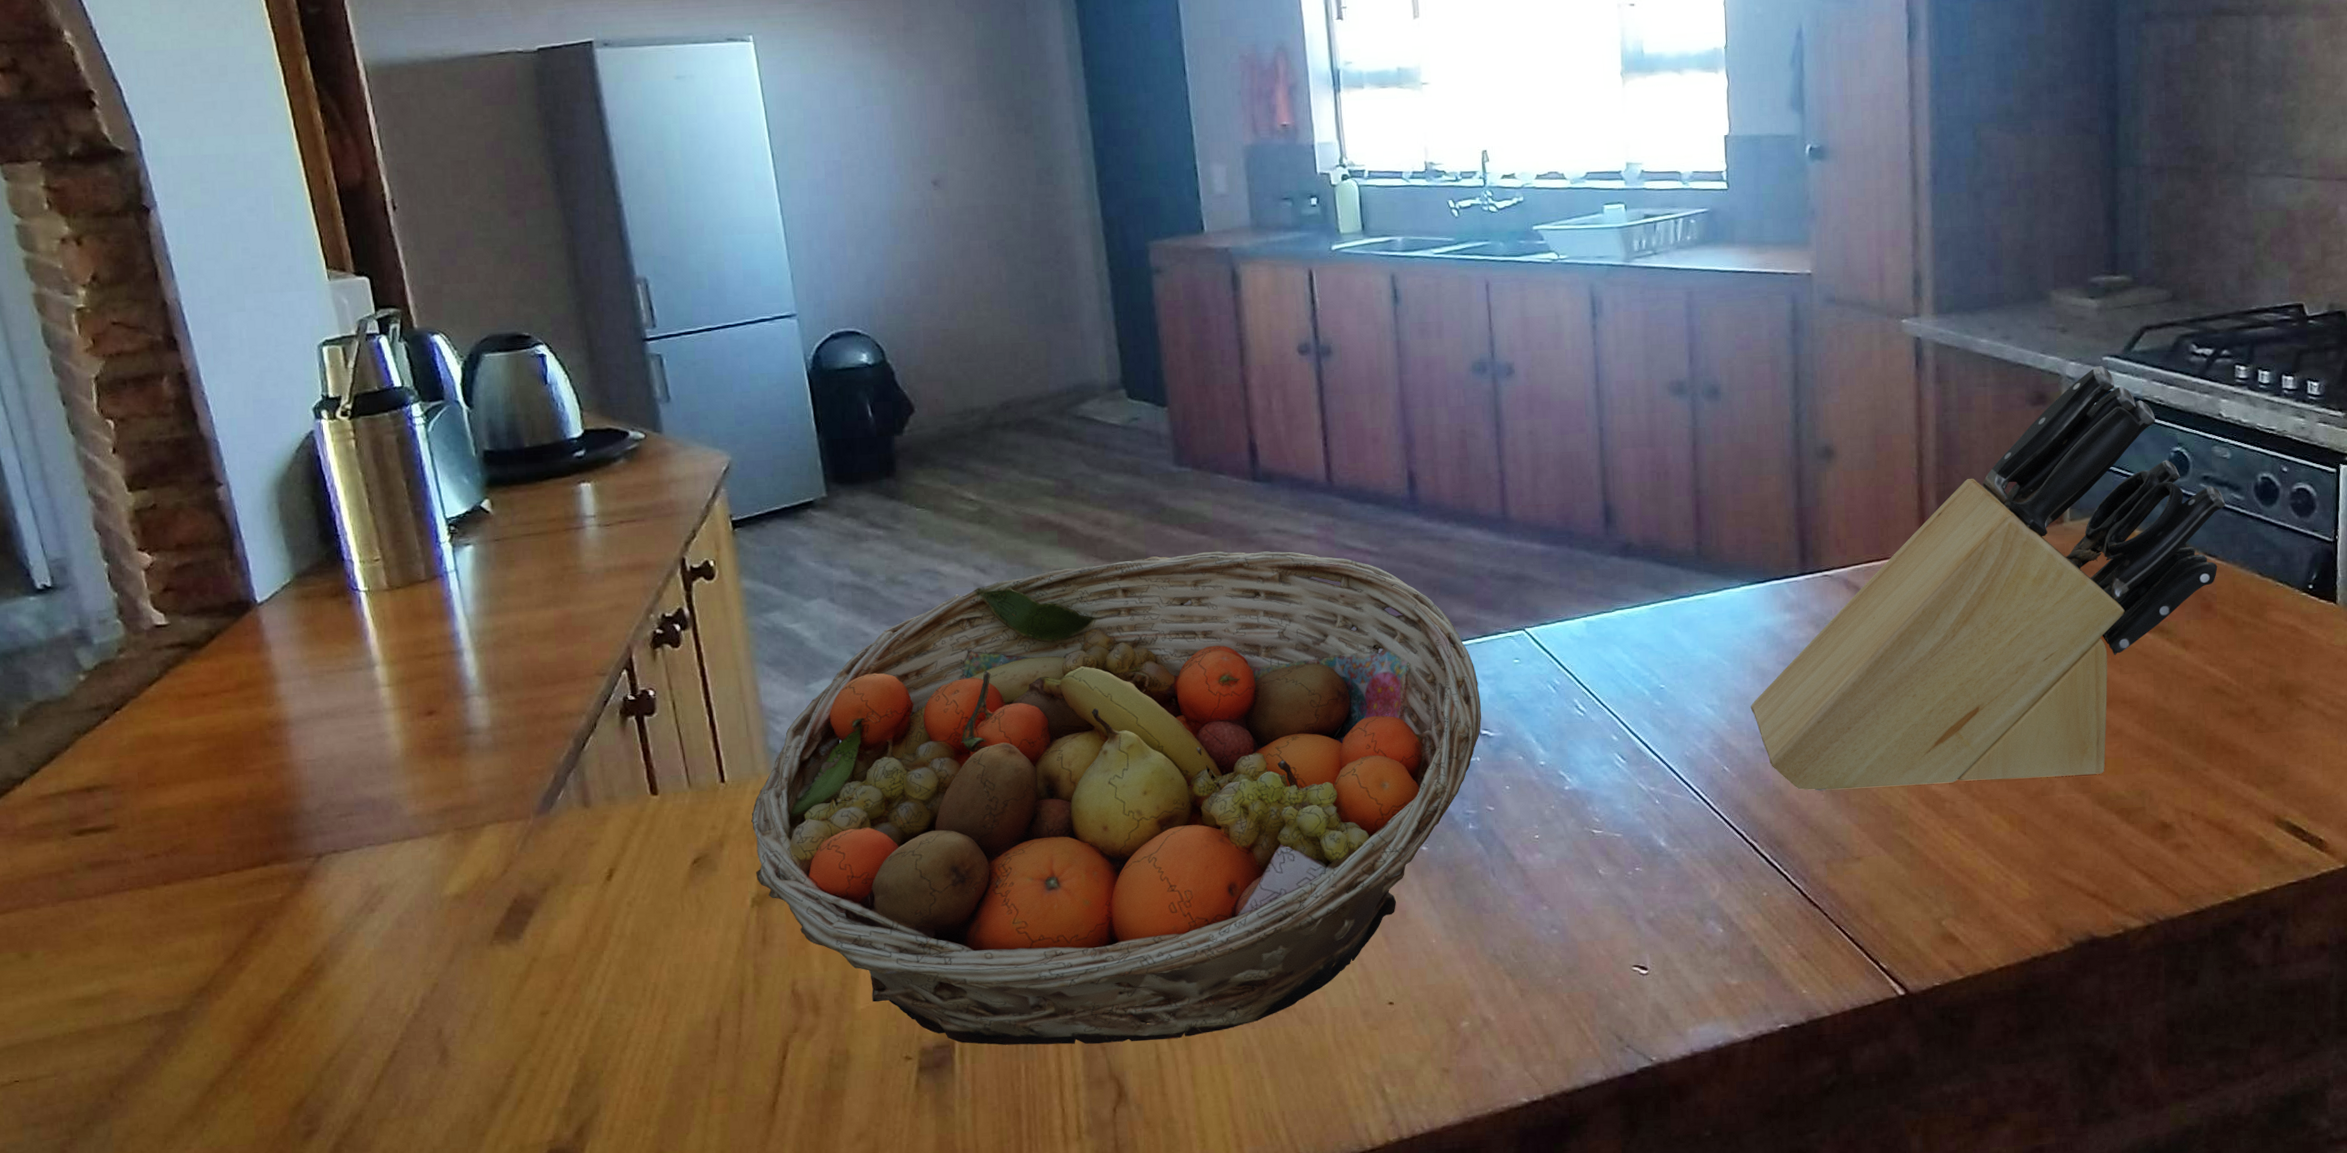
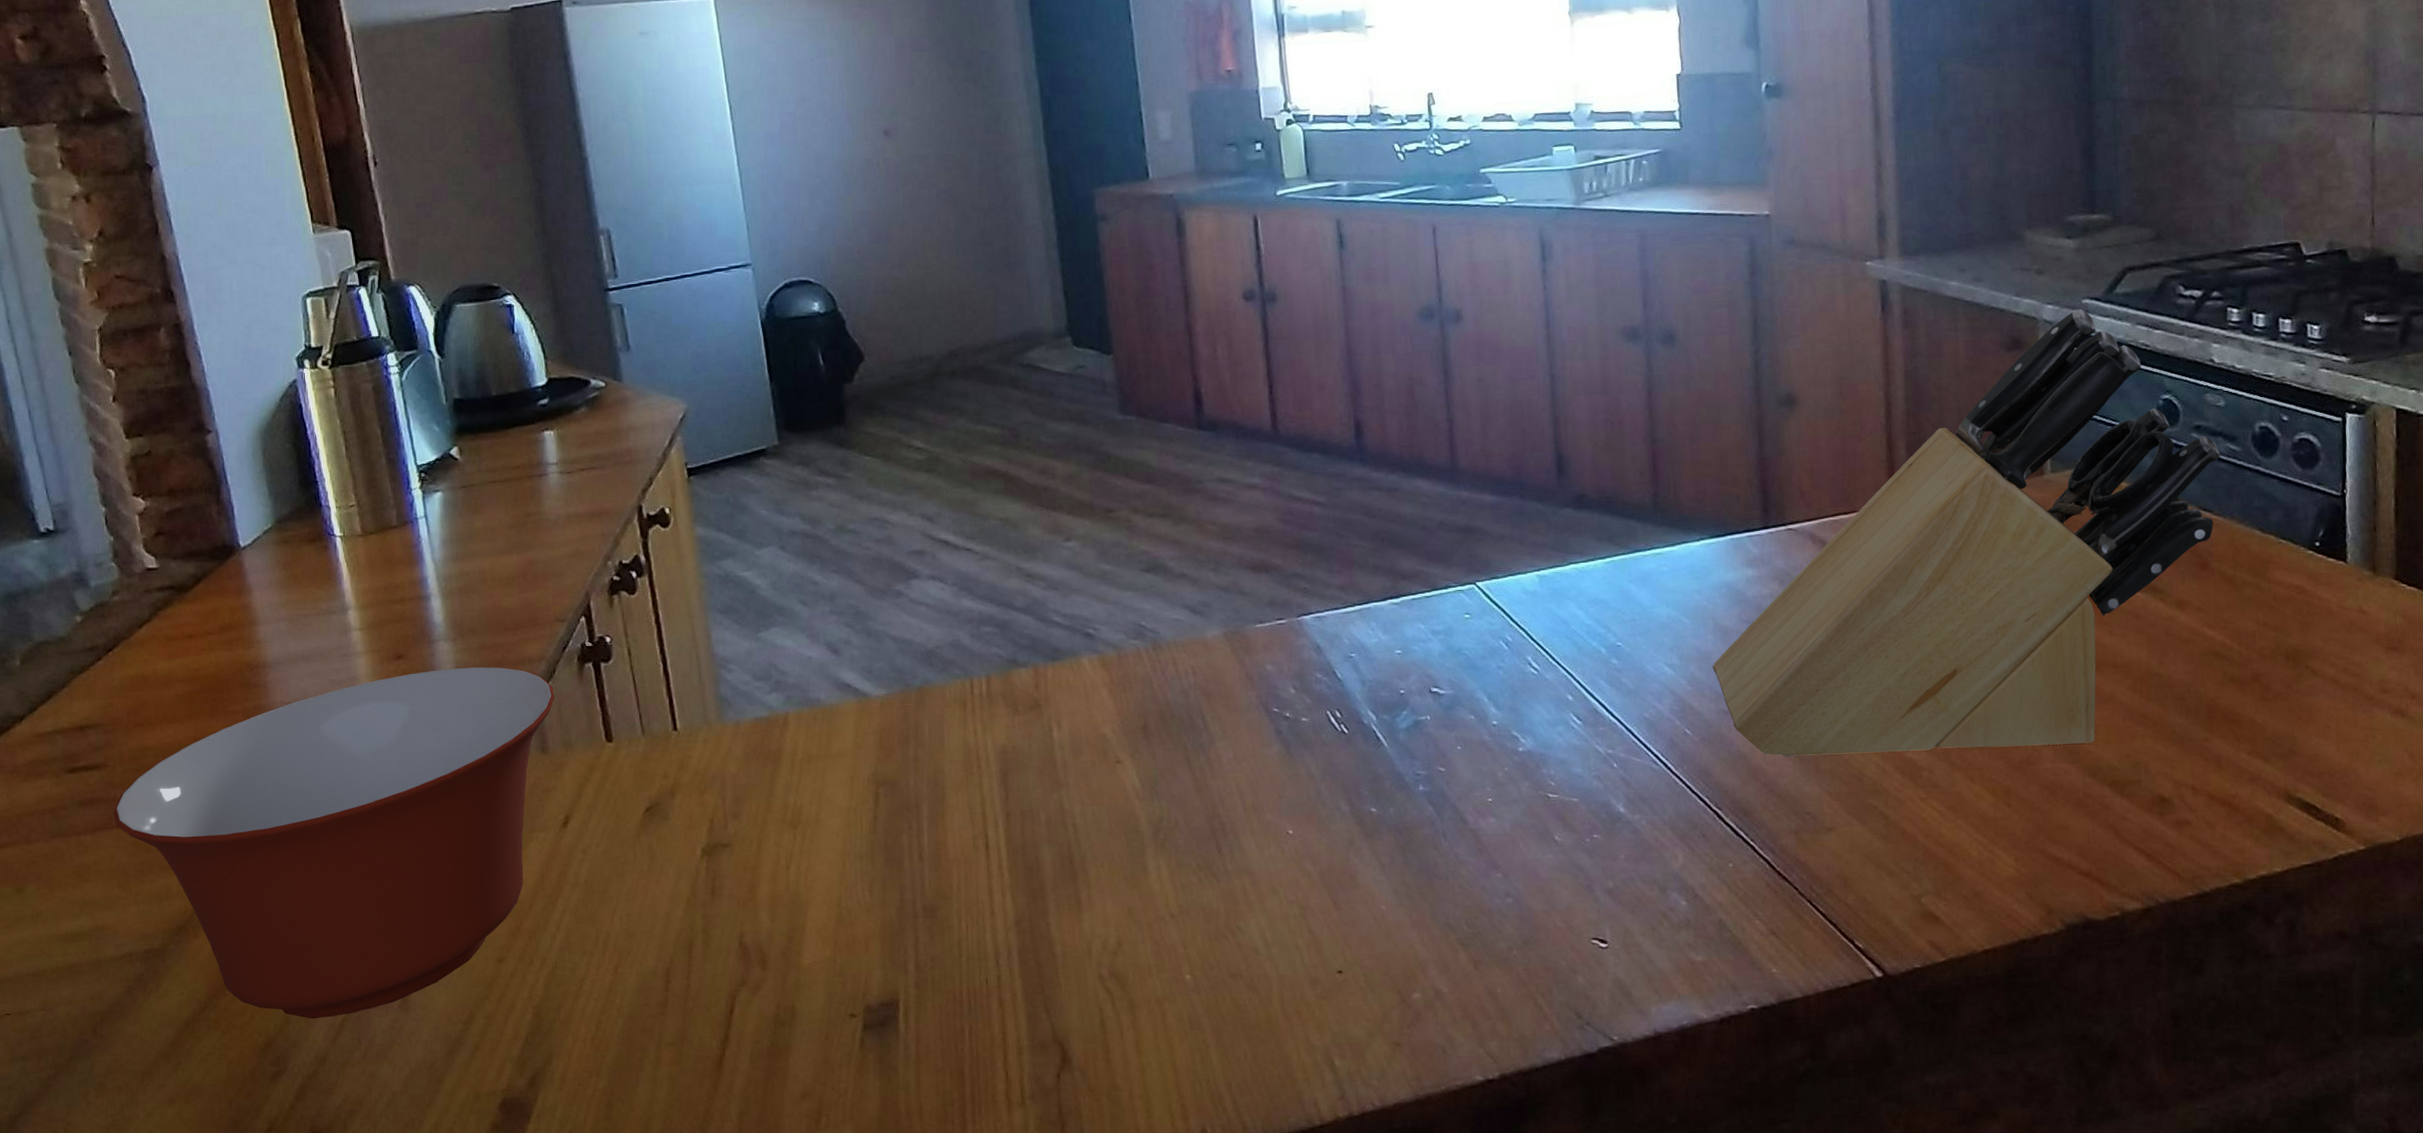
mixing bowl: none [125,721,596,1077] -> present [113,667,555,1019]
fruit basket: present [751,551,1482,1045] -> none [702,500,1432,1007]

